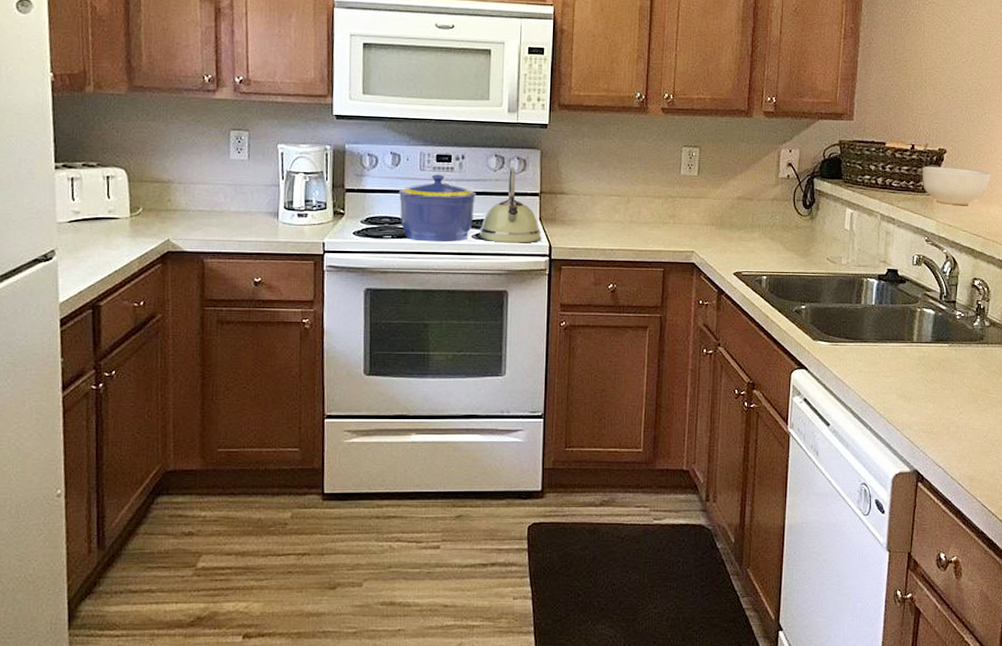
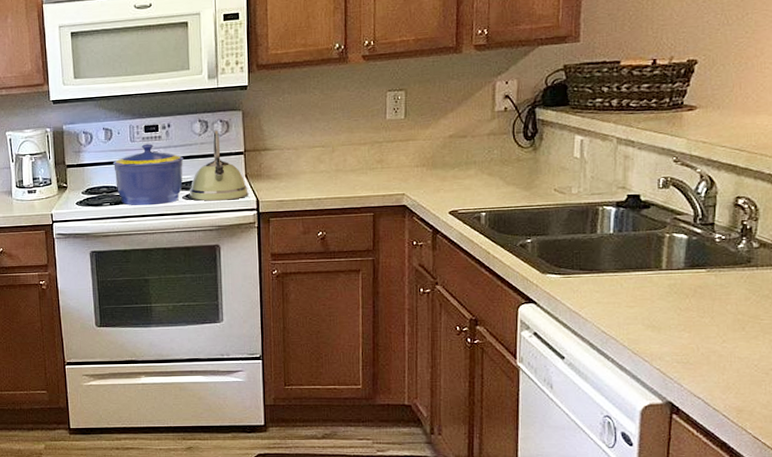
bowl: present [922,166,991,206] -> none [666,78,757,120]

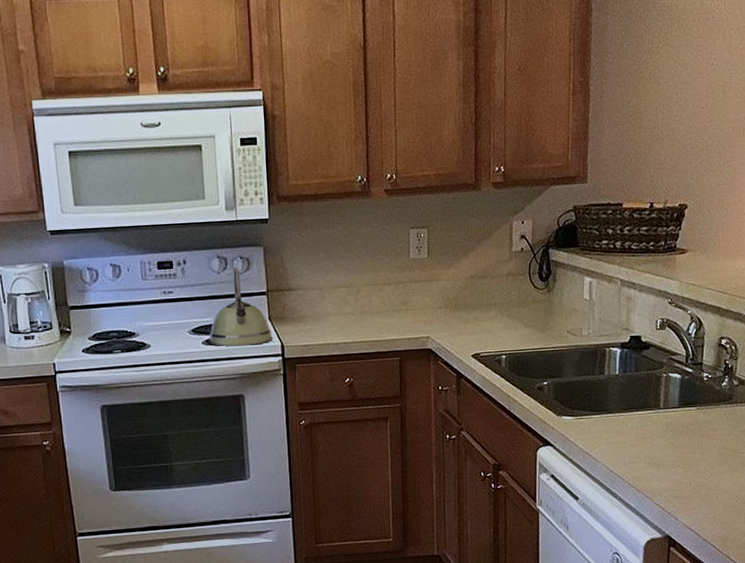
cooking pot: present [112,144,184,206] -> none [122,282,202,353]

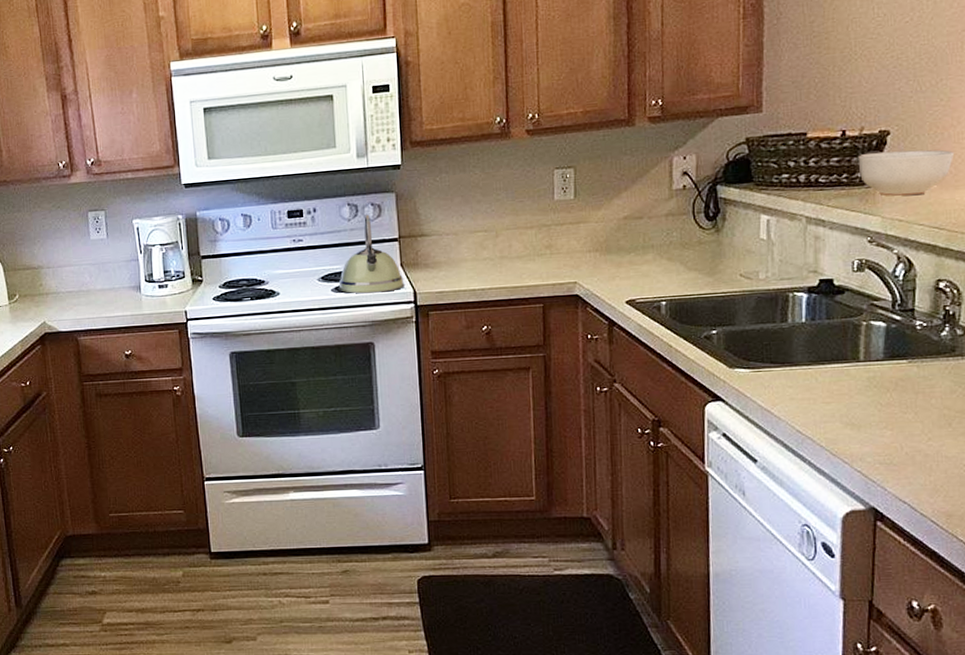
bowl: none [662,222,736,263] -> present [857,149,955,196]

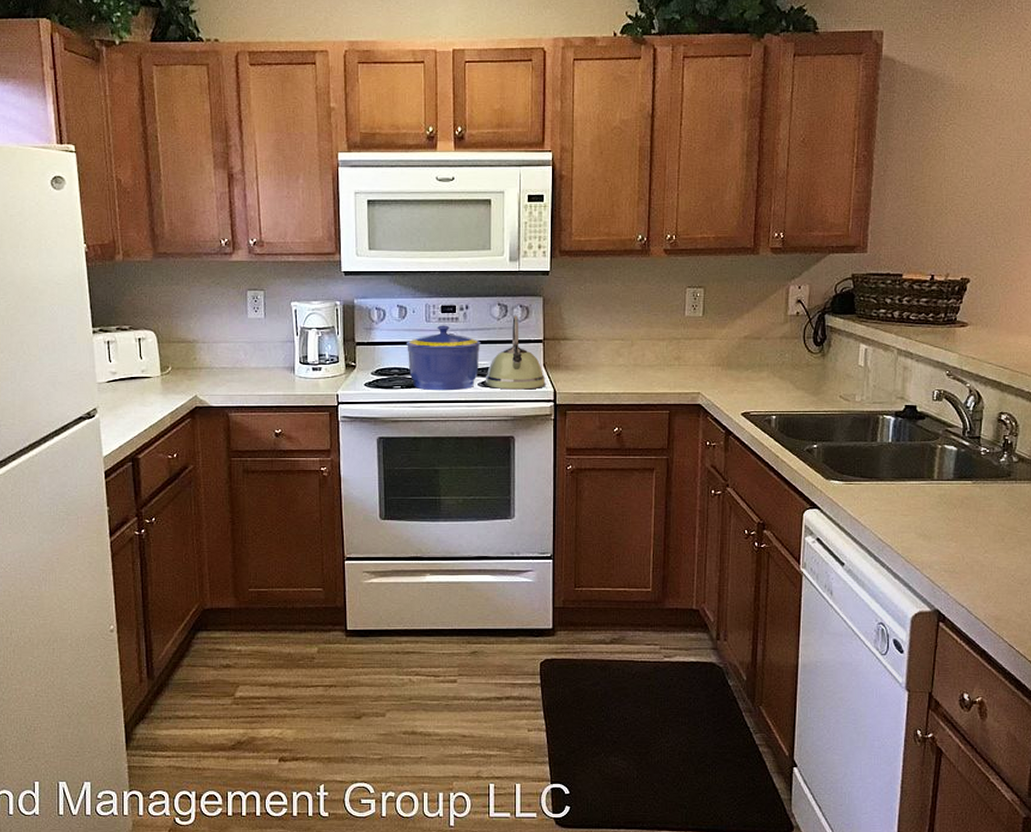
cooking pot: none [253,231,332,301] -> present [406,325,481,391]
bowl: present [857,149,955,196] -> none [942,296,1020,337]

